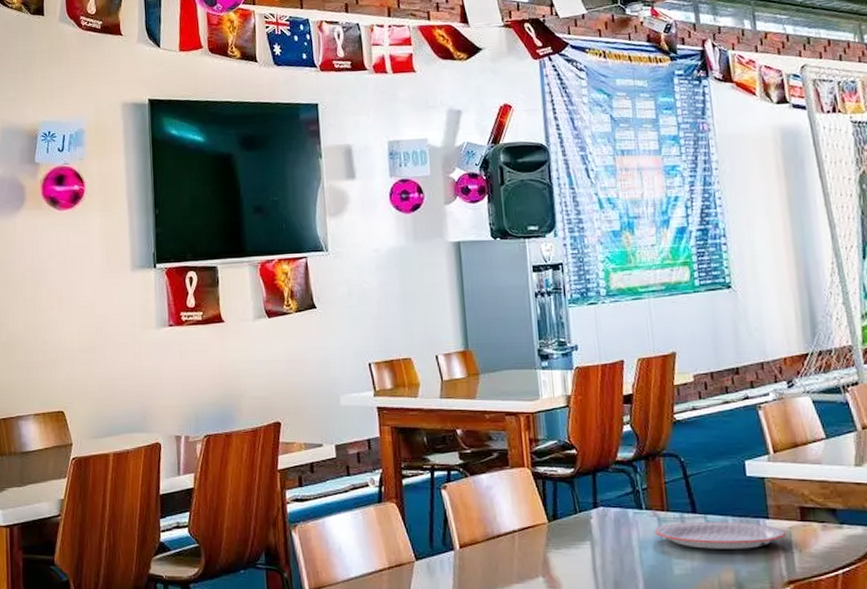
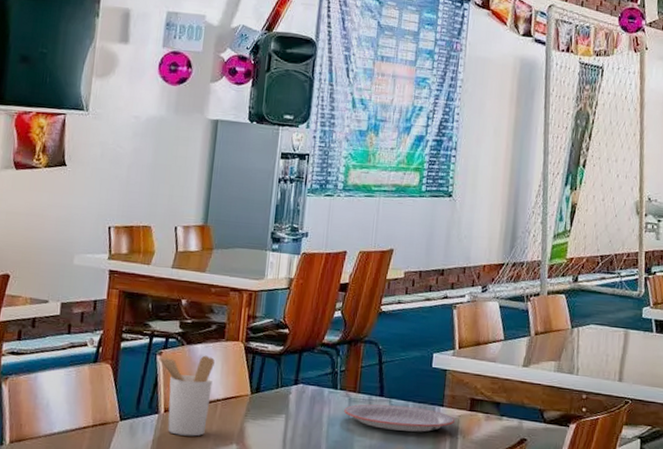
utensil holder: none [441,485,507,571] -> present [156,355,215,437]

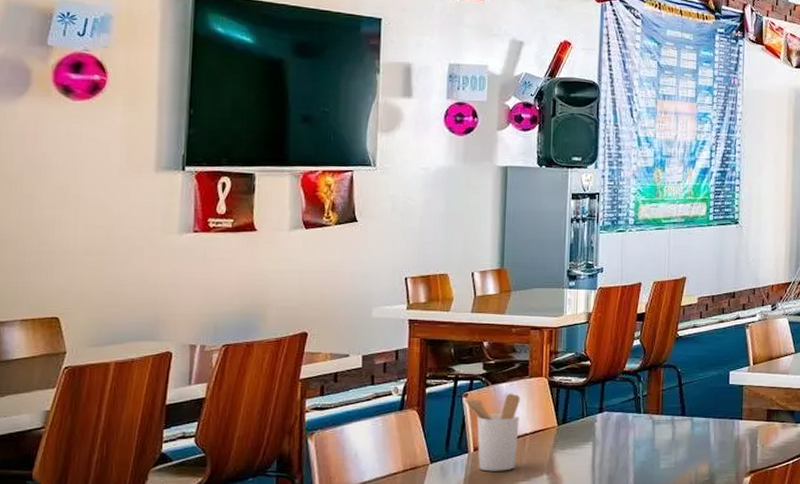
plate: present [344,404,456,432] -> none [649,422,754,446]

